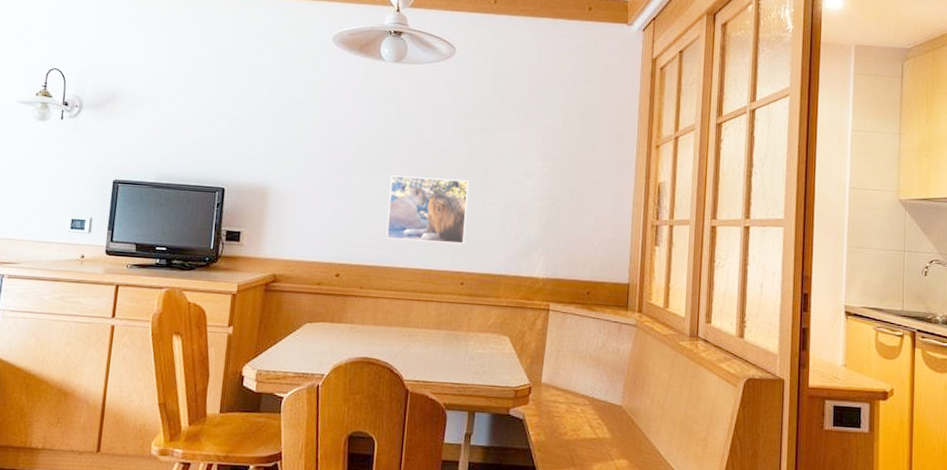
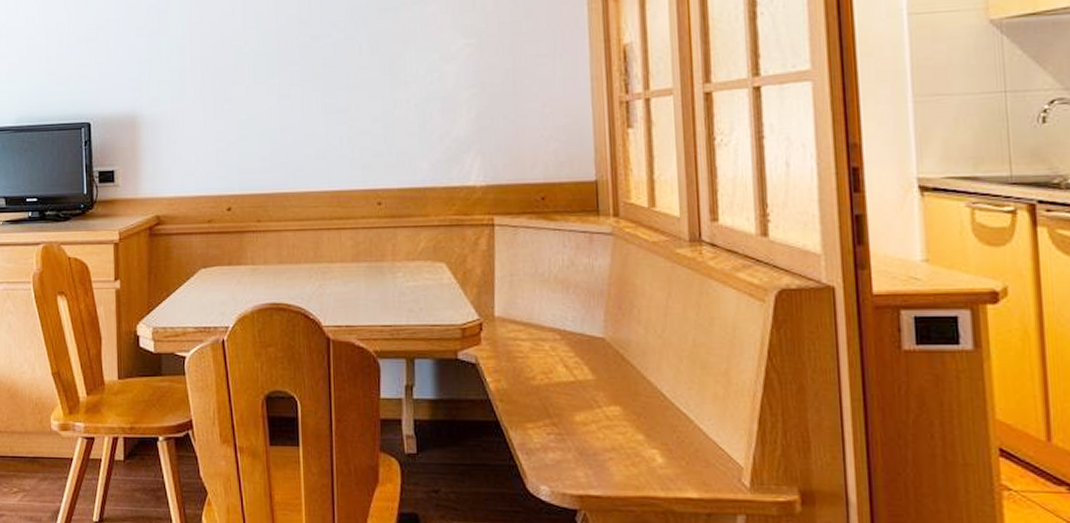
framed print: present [386,175,469,245] -> none [277,76,377,160]

